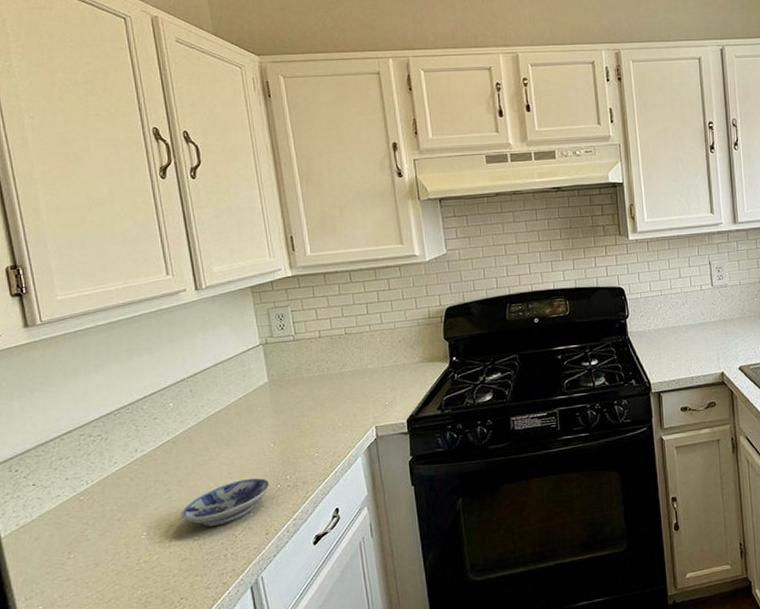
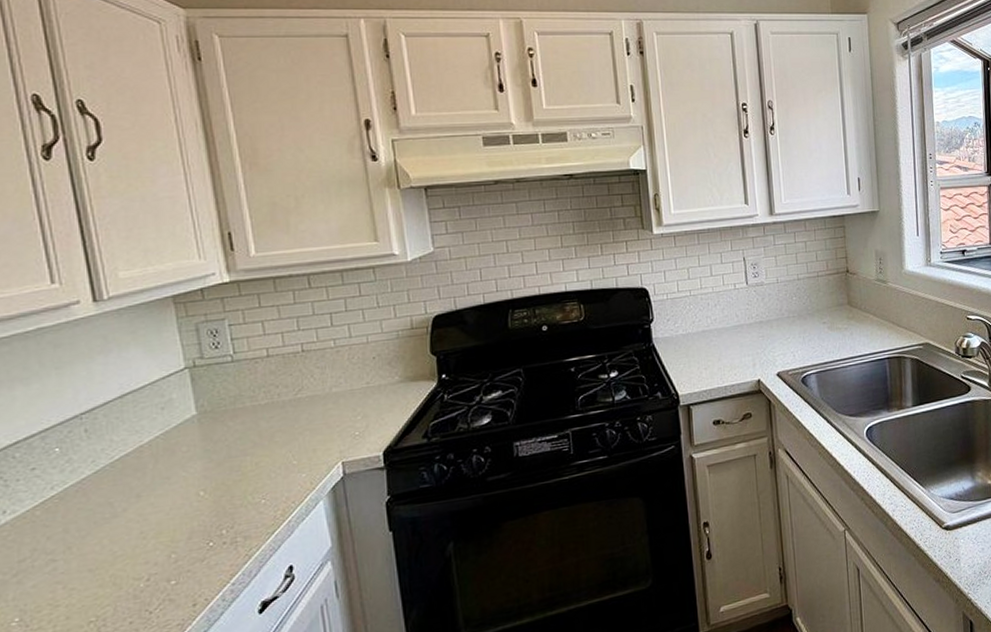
bowl: present [181,478,270,527] -> none [71,535,199,603]

